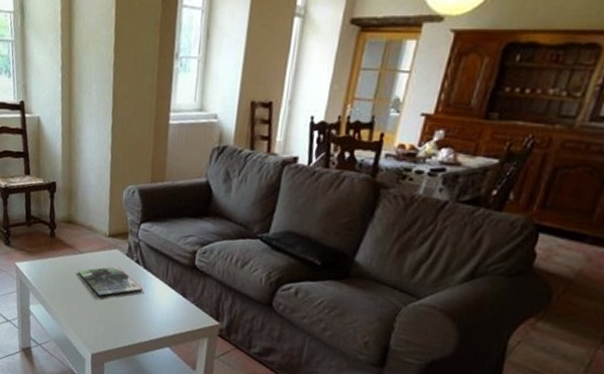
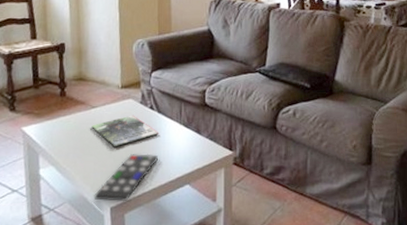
remote control: none [77,306,140,351] -> present [94,154,158,202]

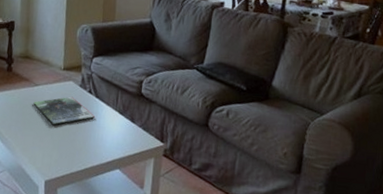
remote control: present [94,154,158,202] -> none [30,133,92,177]

